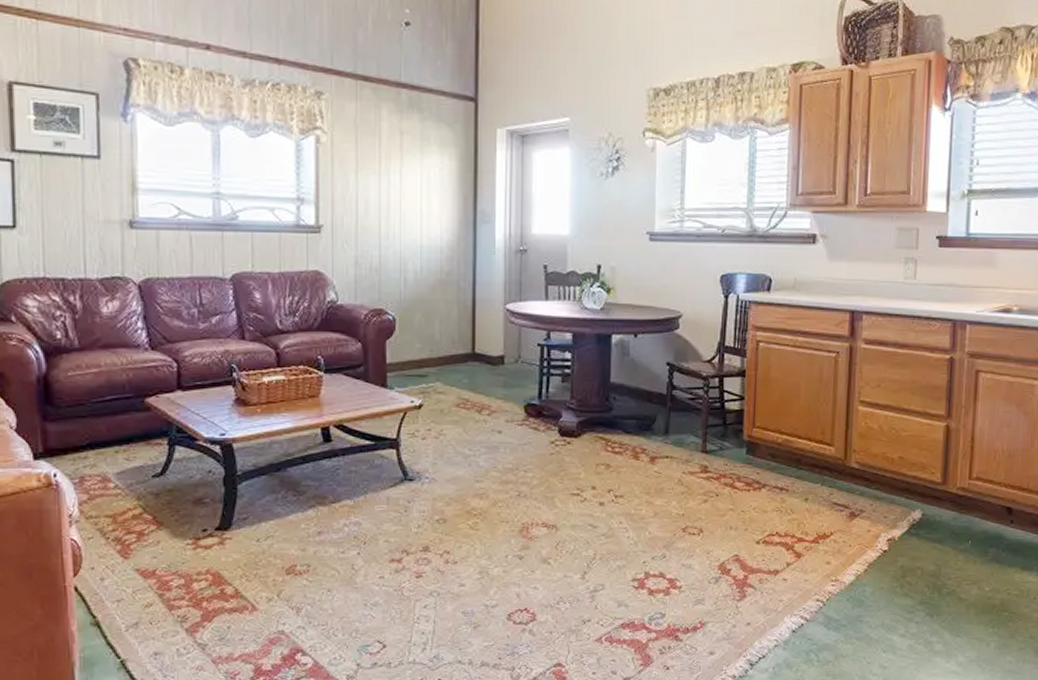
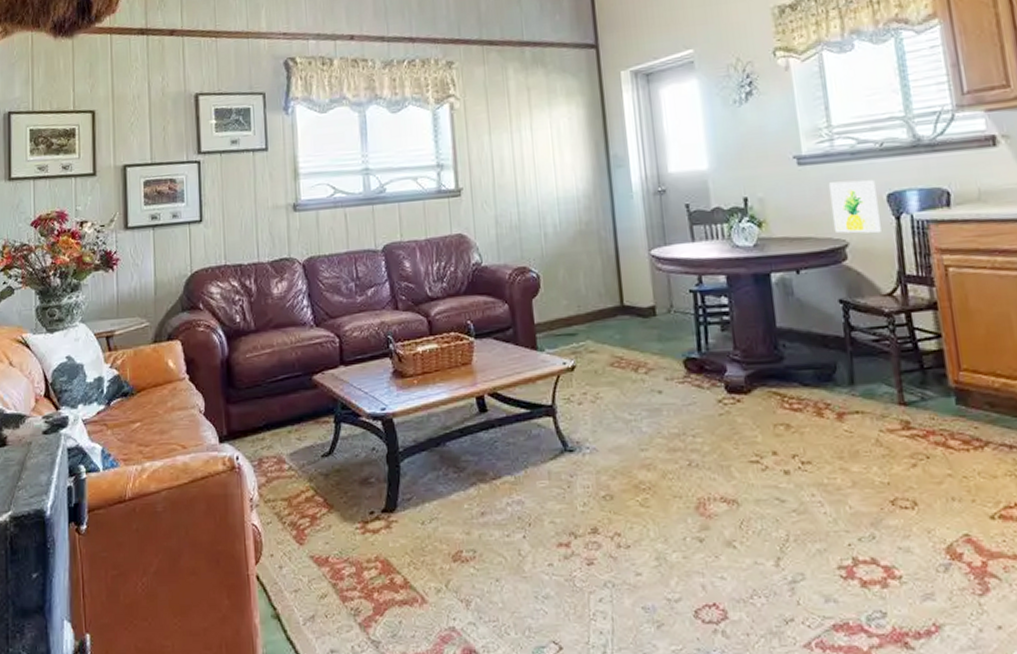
wall art: none [672,259,712,307] -> present [829,180,881,234]

